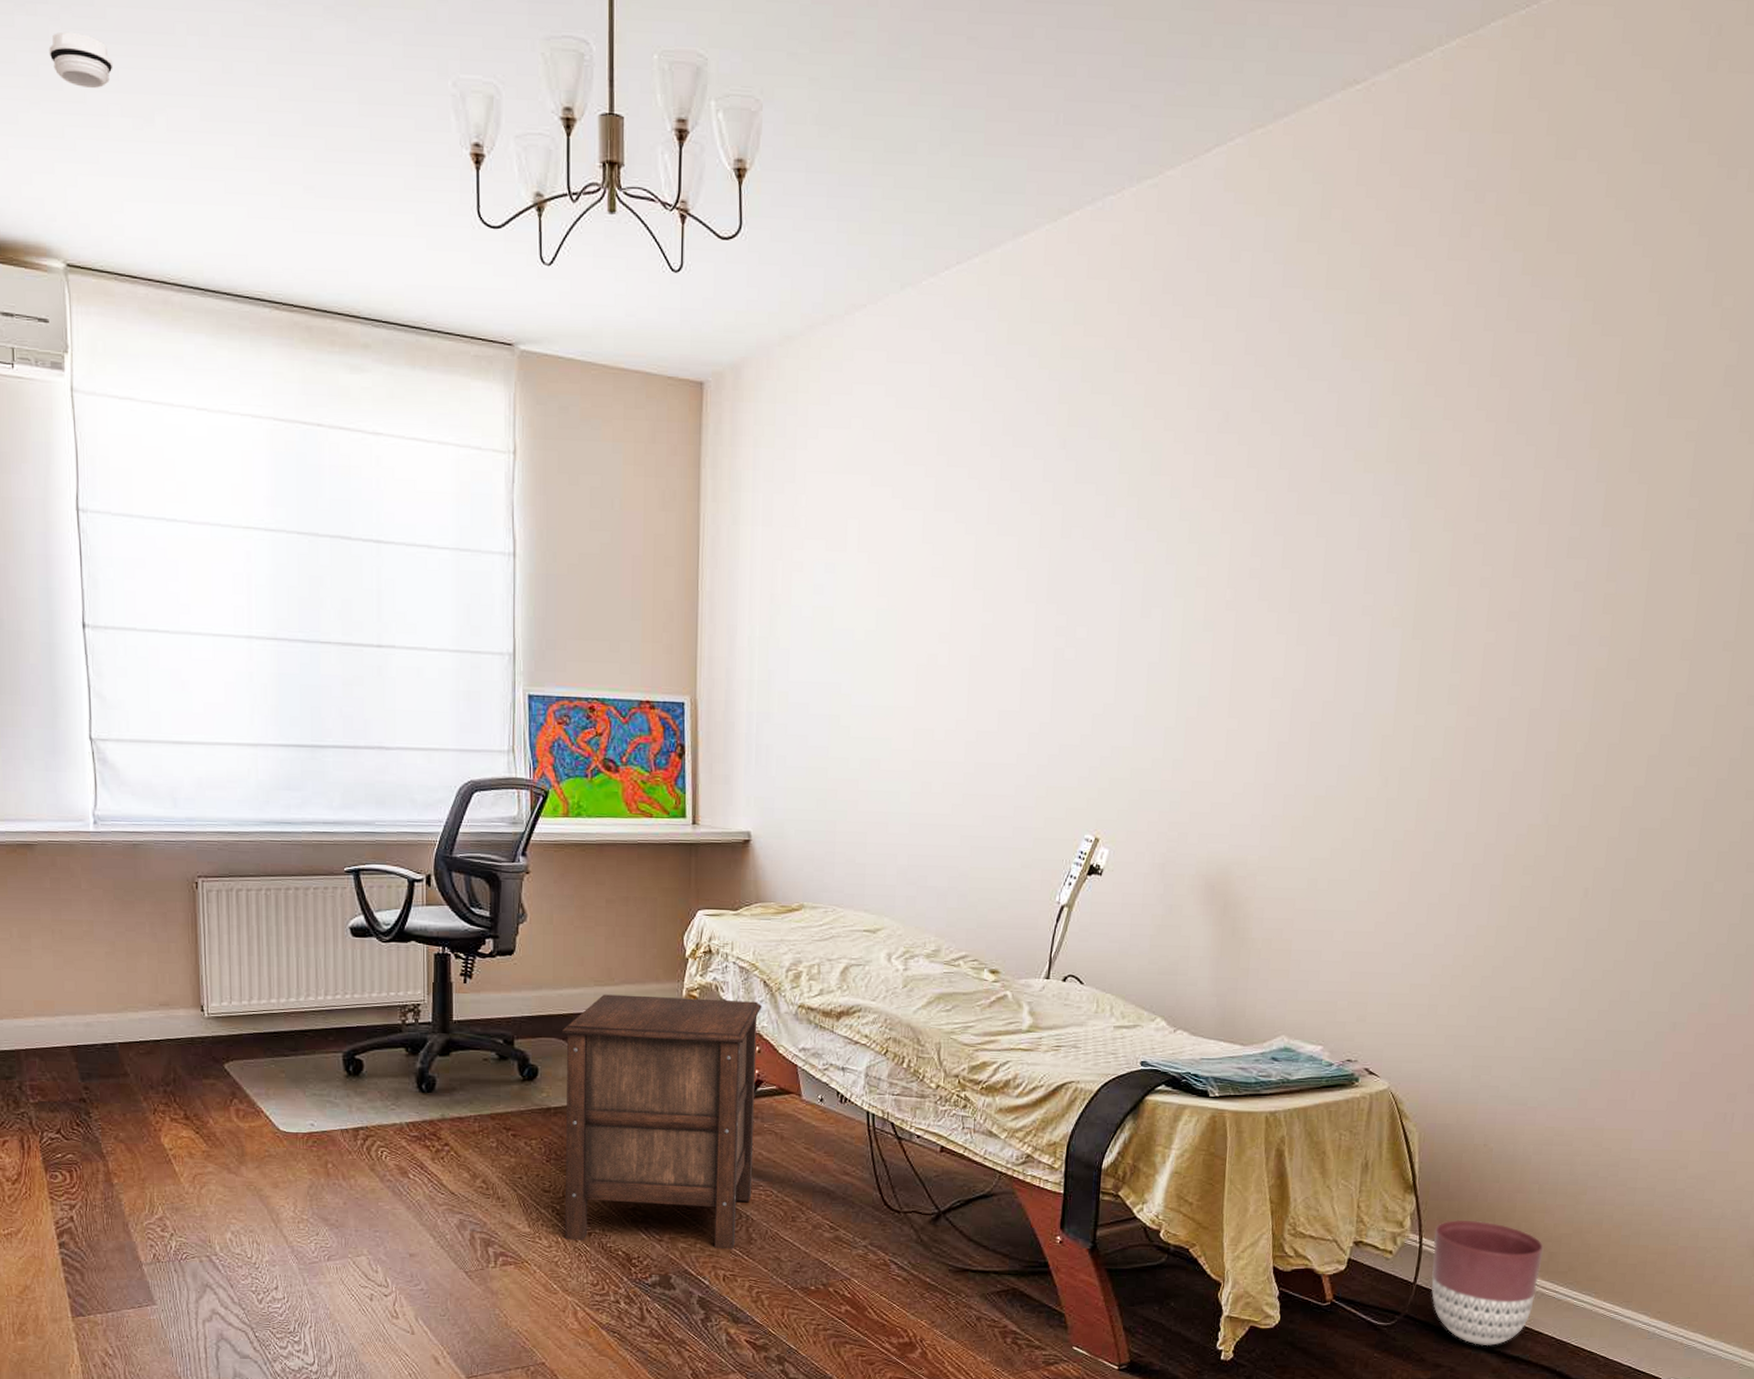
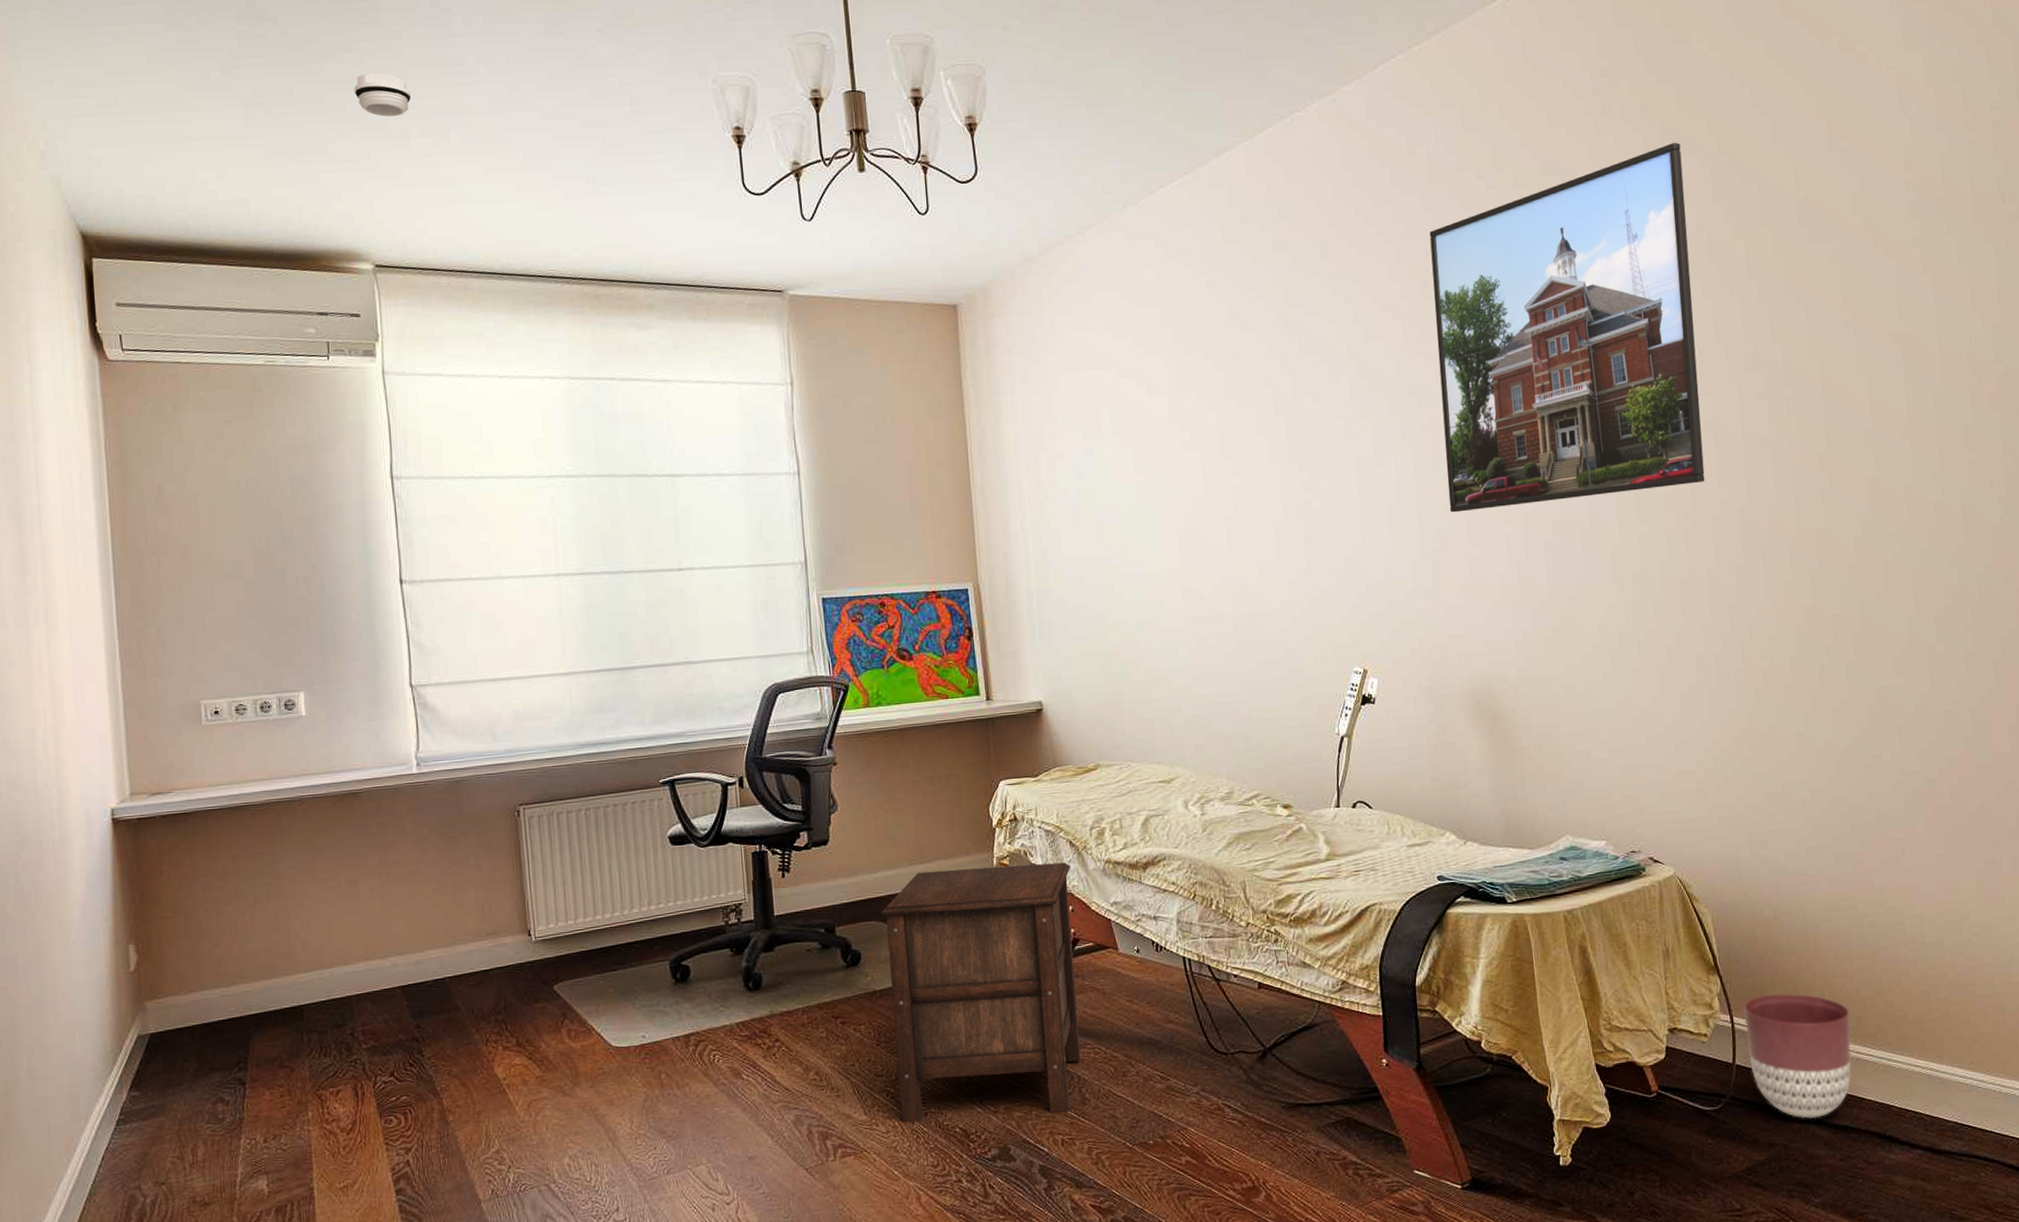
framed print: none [1214,279,1542,680] -> present [1429,142,1705,513]

